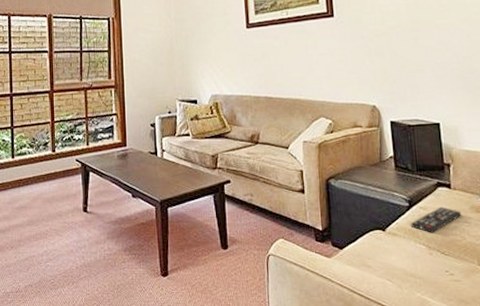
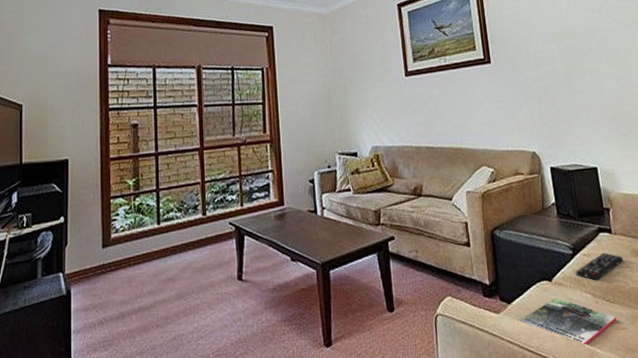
magazine: none [349,247,451,295] -> present [517,298,617,347]

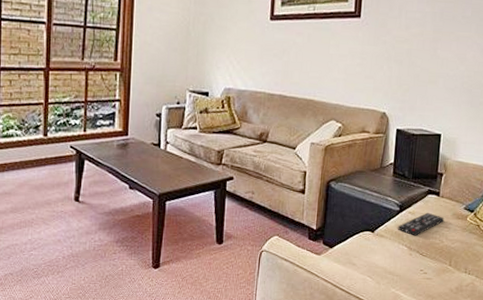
magazine: present [517,298,617,347] -> none [335,247,425,290]

